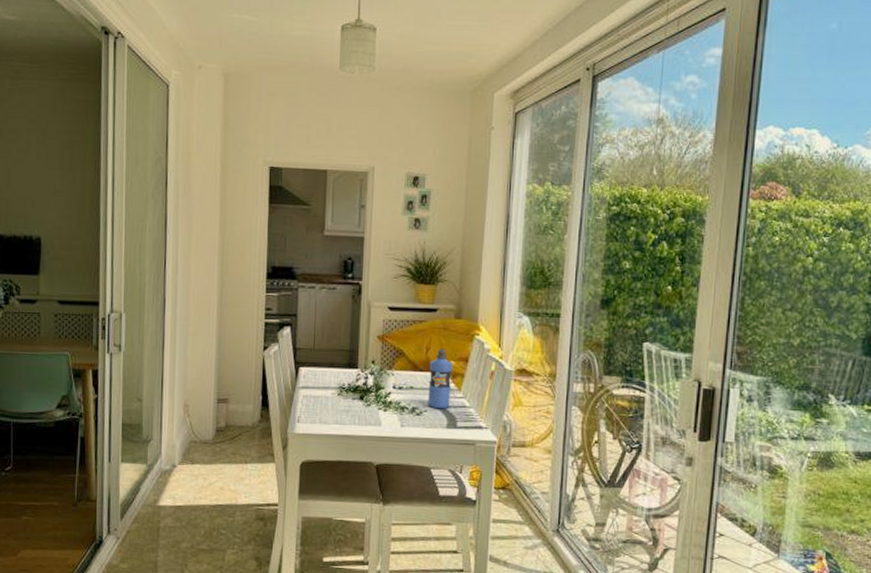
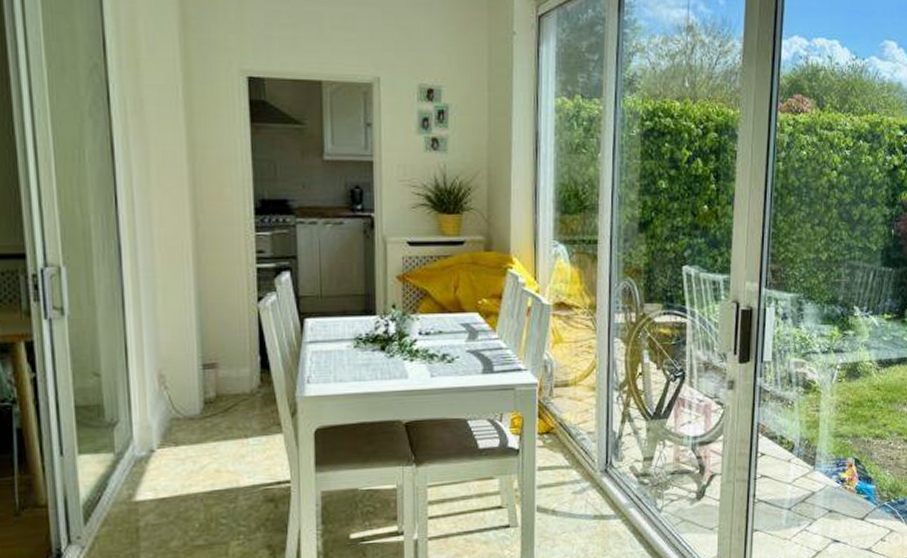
water bottle: present [427,349,453,409] -> none [458,286,485,354]

